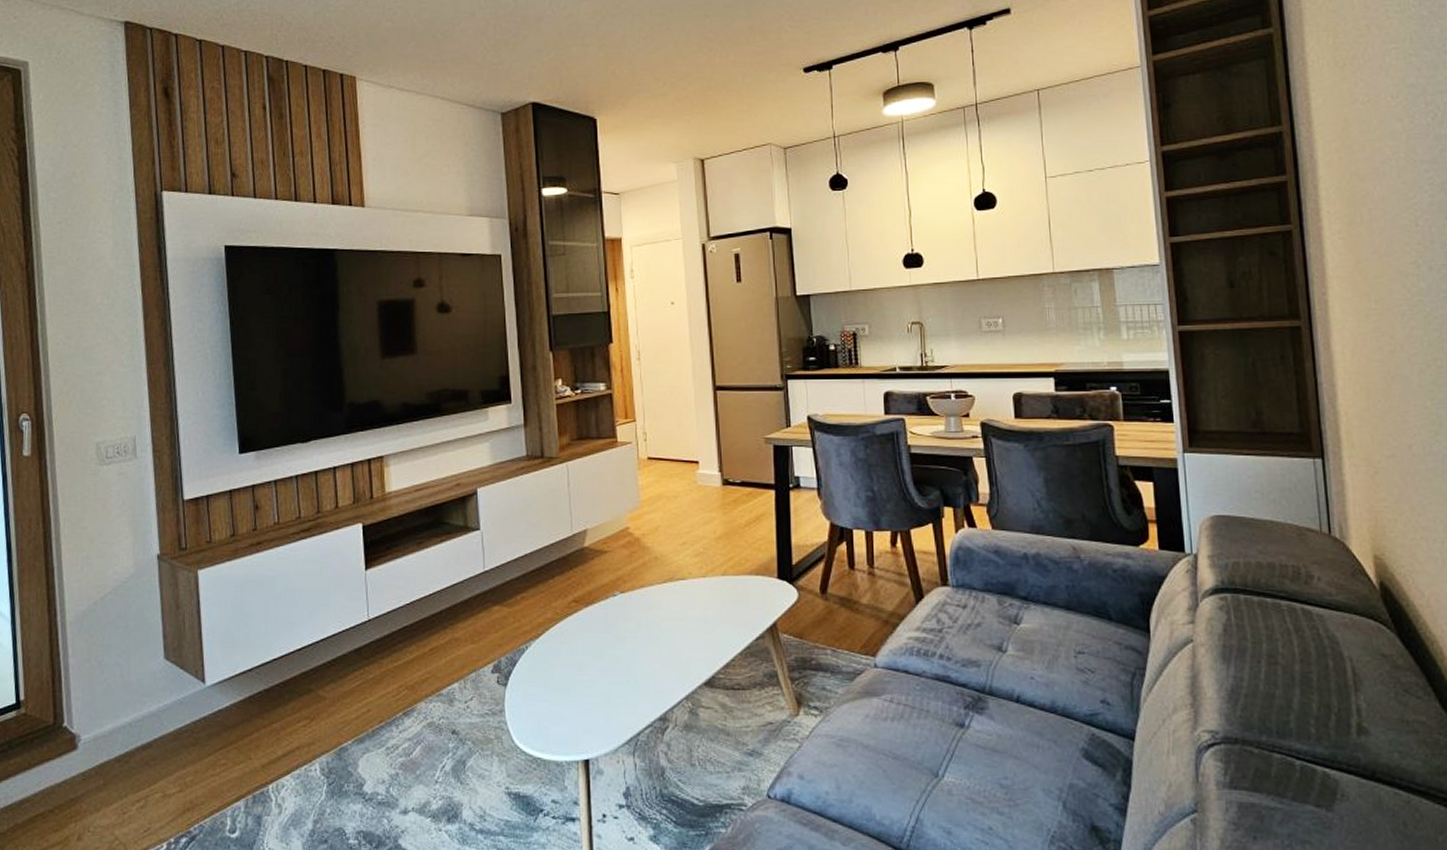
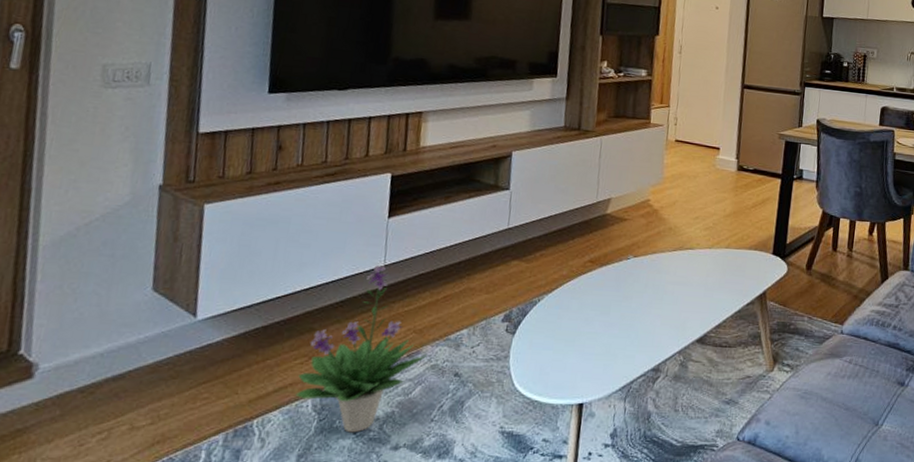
potted plant: none [303,620,423,797] -> present [295,265,428,433]

